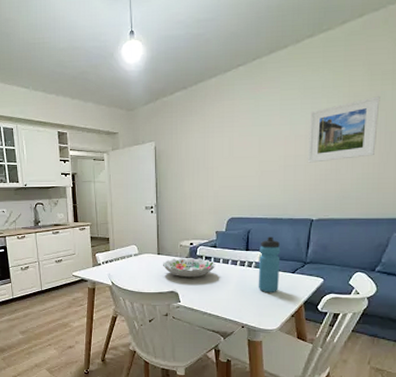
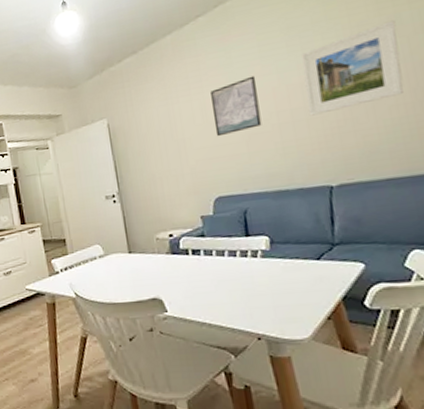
decorative bowl: present [162,257,215,278] -> none [136,252,207,279]
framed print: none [237,124,274,170] -> present [210,75,262,137]
water bottle: present [258,236,281,292] -> none [264,214,302,289]

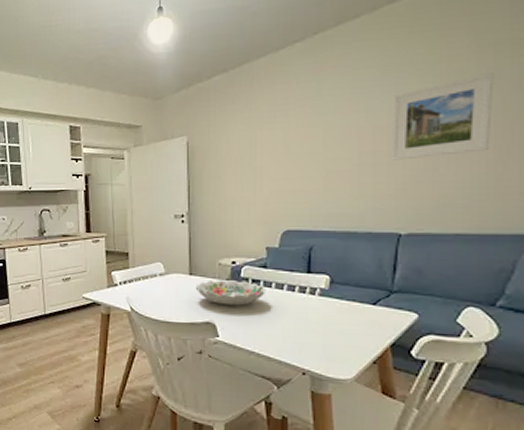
decorative bowl: none [136,252,207,279] -> present [195,279,265,306]
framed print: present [210,75,262,137] -> none [294,111,344,170]

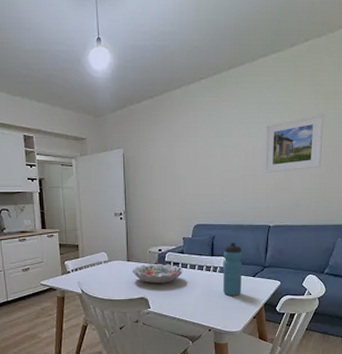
water bottle: none [324,255,356,329] -> present [222,242,243,296]

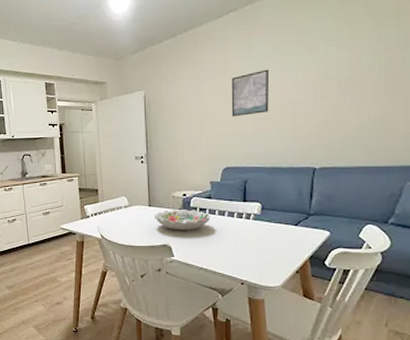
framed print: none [201,135,234,178] -> present [231,69,270,117]
water bottle: present [222,242,243,296] -> none [257,187,282,246]
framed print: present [264,114,324,173] -> none [306,38,384,109]

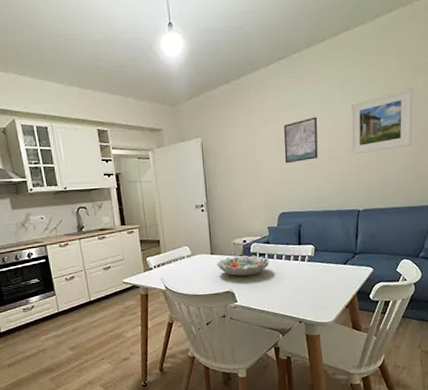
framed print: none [306,38,384,109] -> present [350,88,413,155]

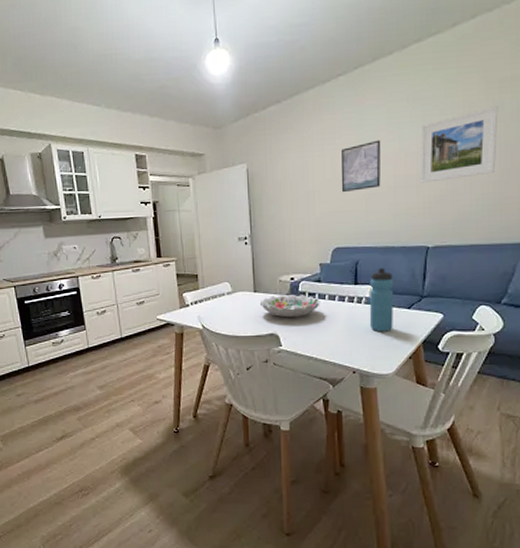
water bottle: none [311,229,332,285] -> present [369,268,394,331]

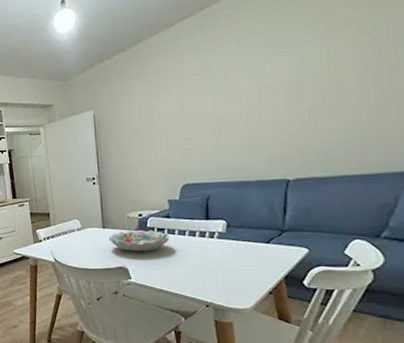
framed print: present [341,140,381,193] -> none [188,76,232,131]
water bottle: present [369,268,394,331] -> none [222,202,250,266]
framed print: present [419,106,499,183] -> none [276,28,371,116]

